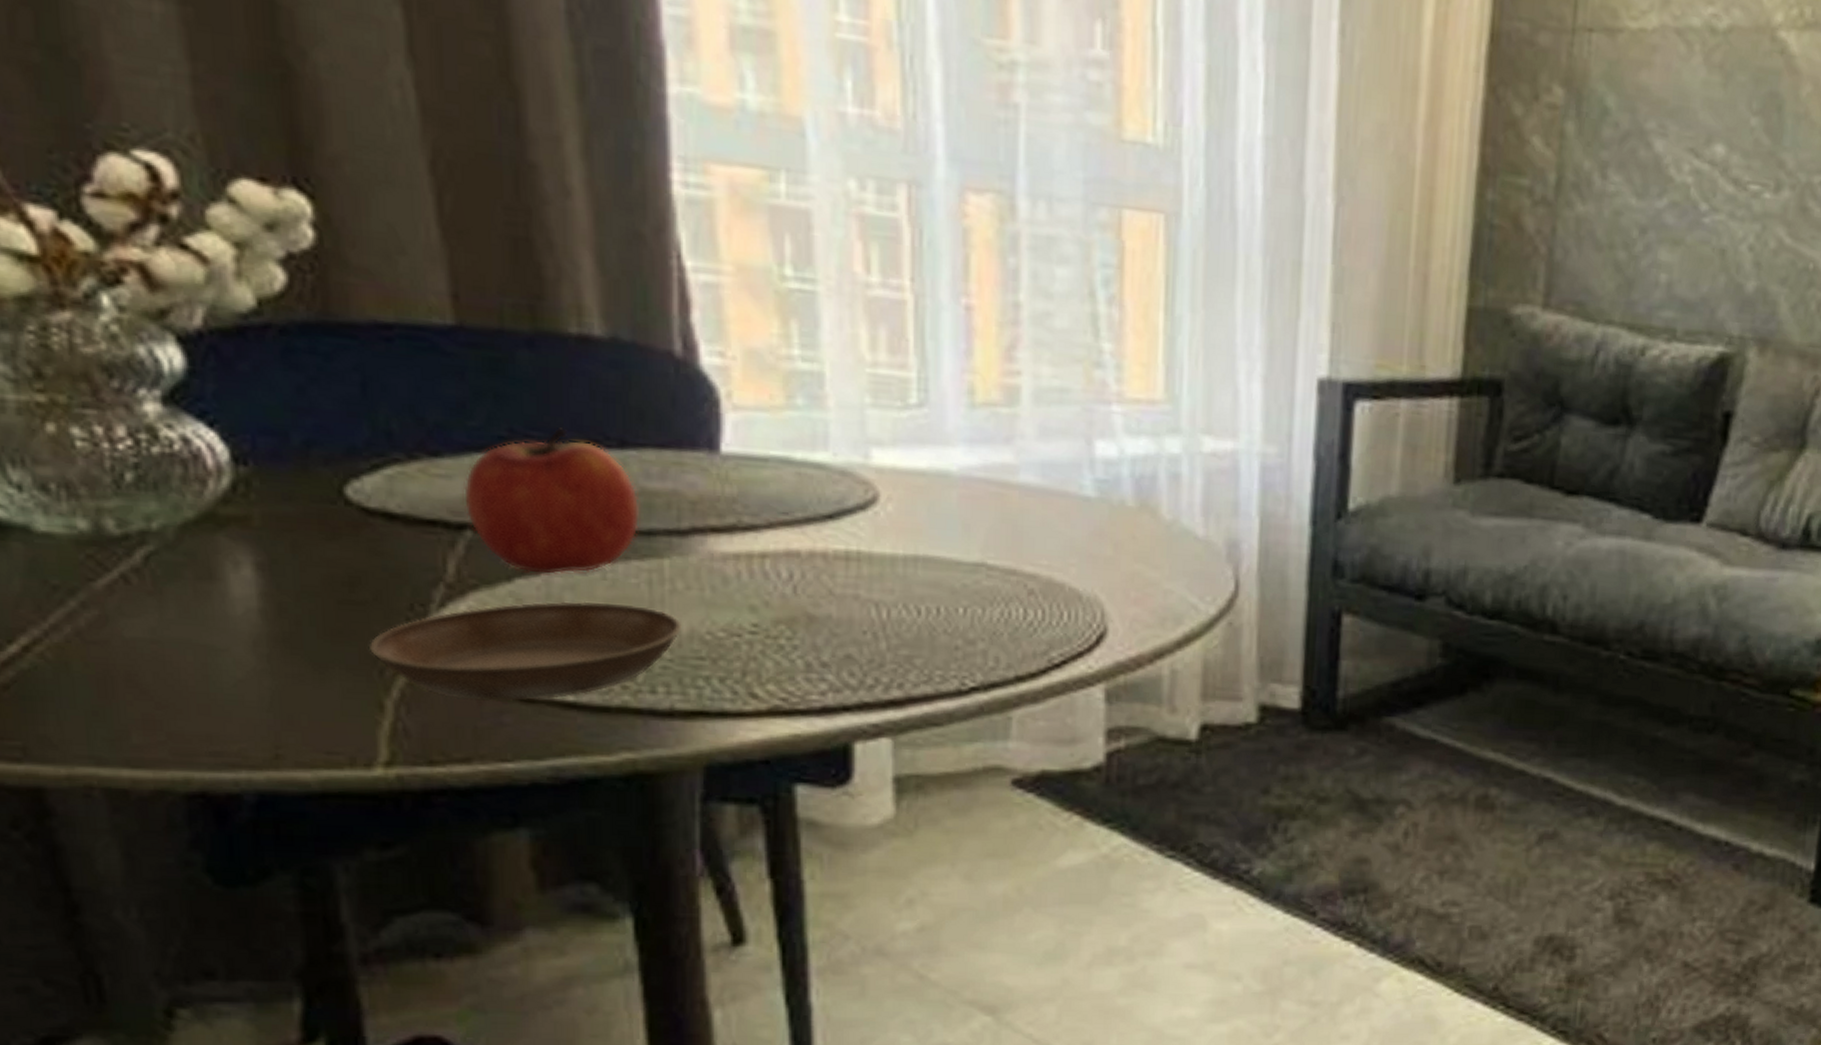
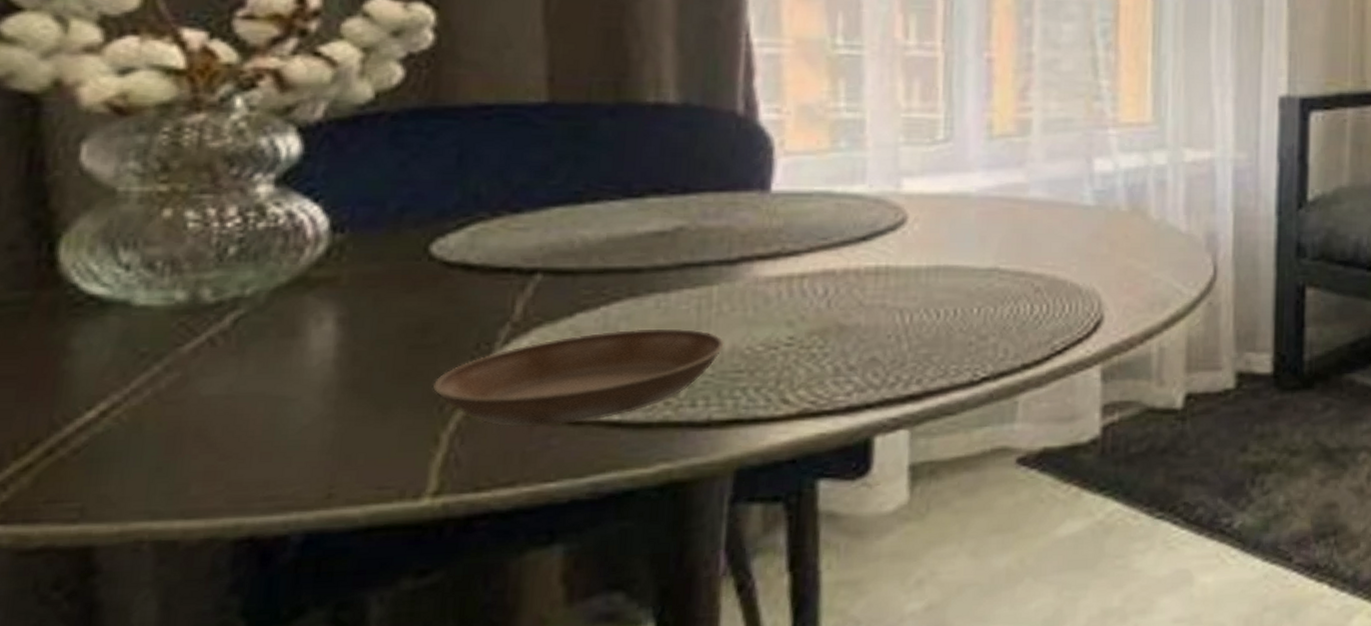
apple: present [462,426,640,575] -> none [537,179,696,309]

